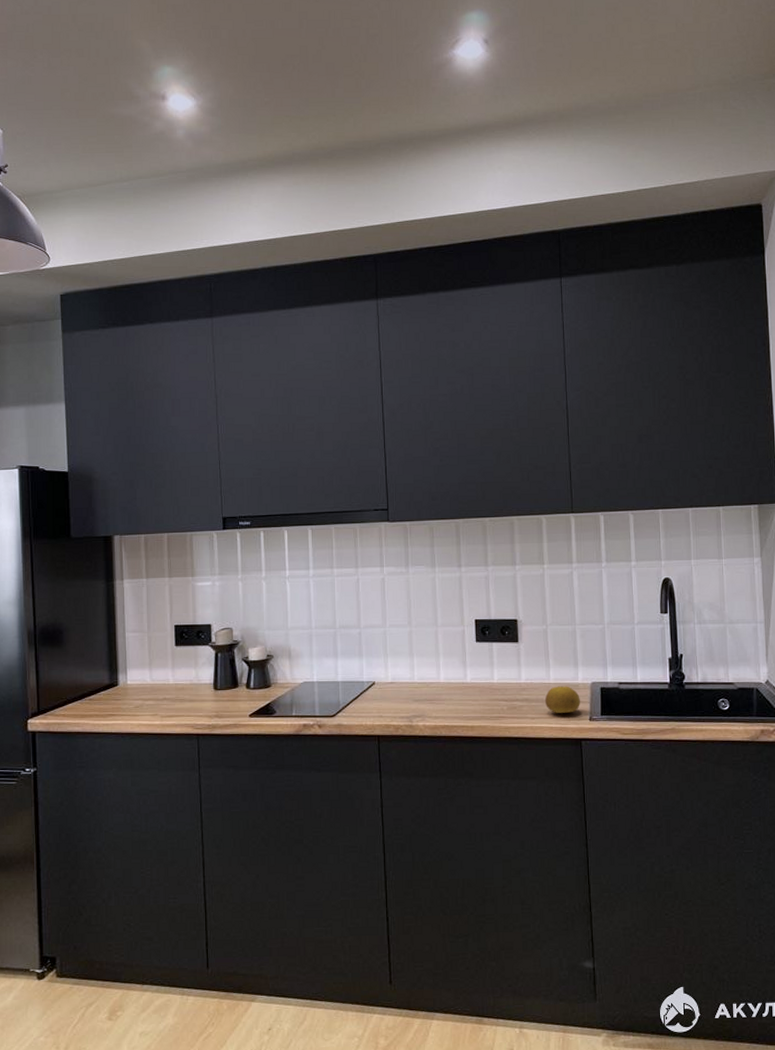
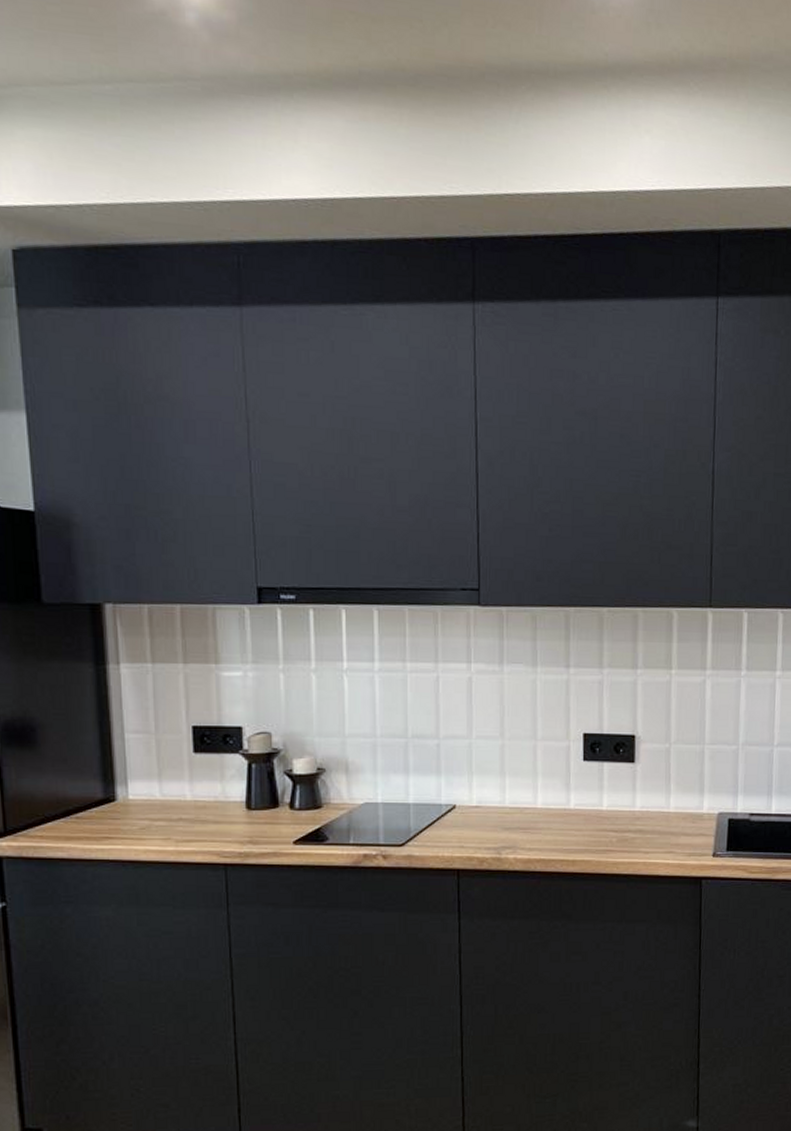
fruit: present [544,686,580,713] -> none [661,816,704,847]

